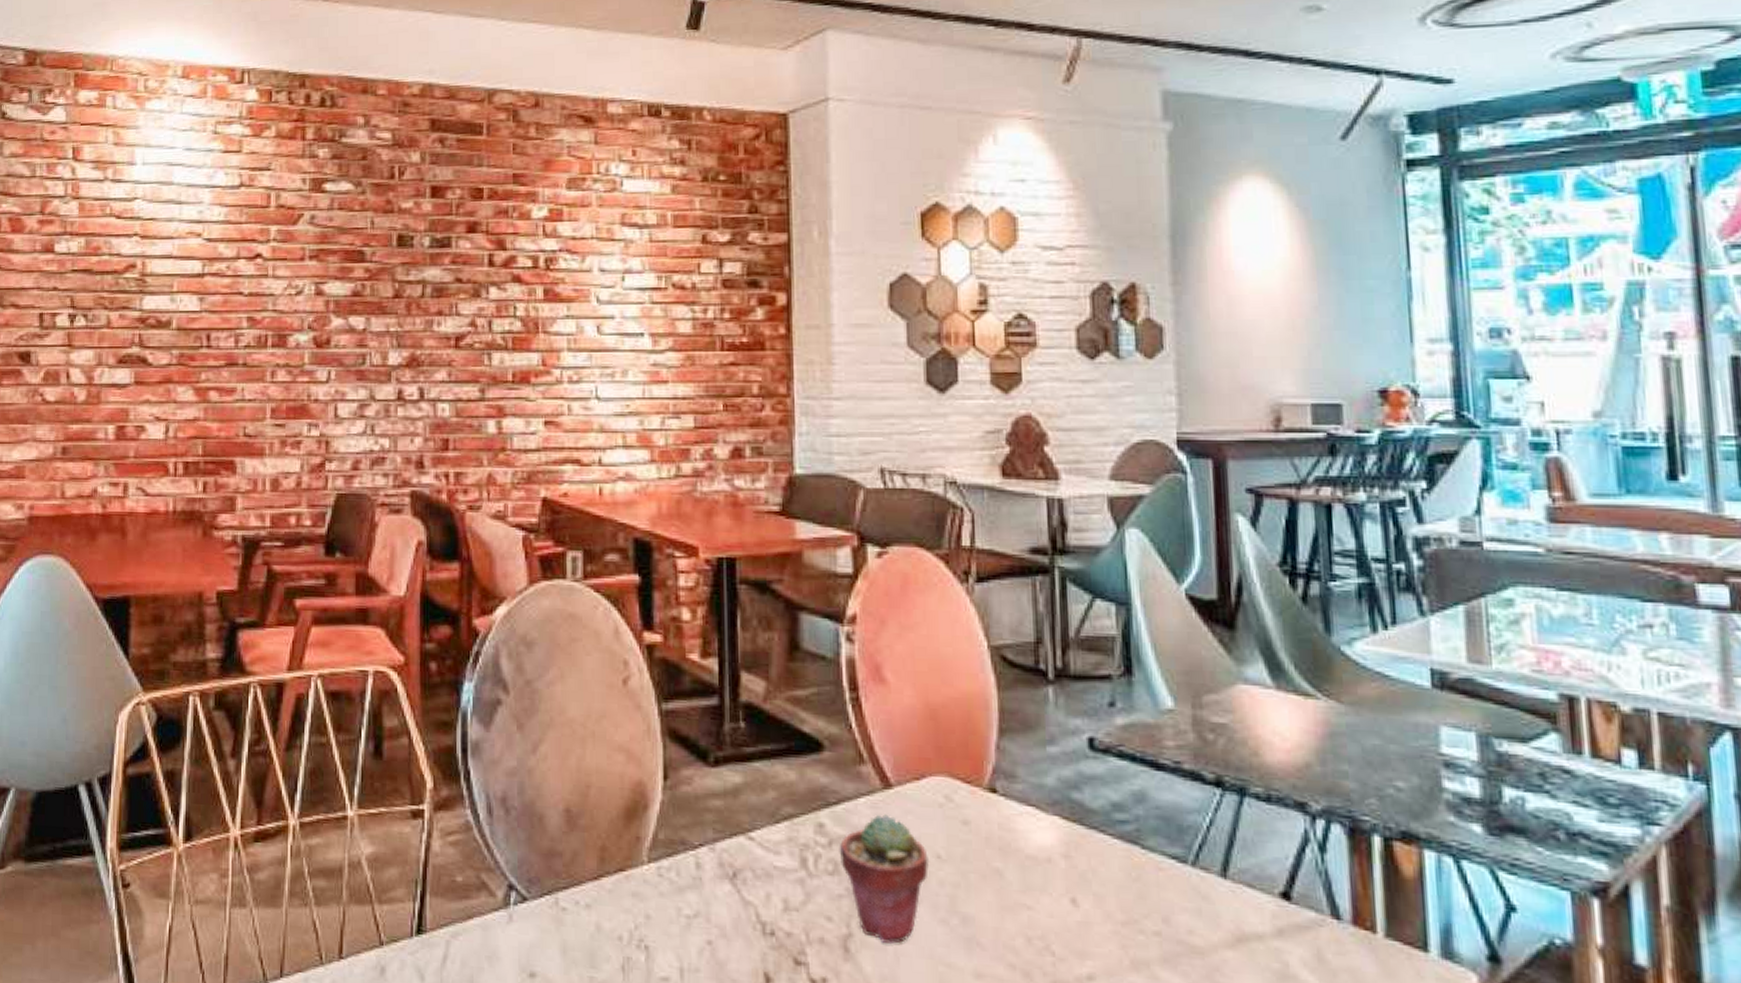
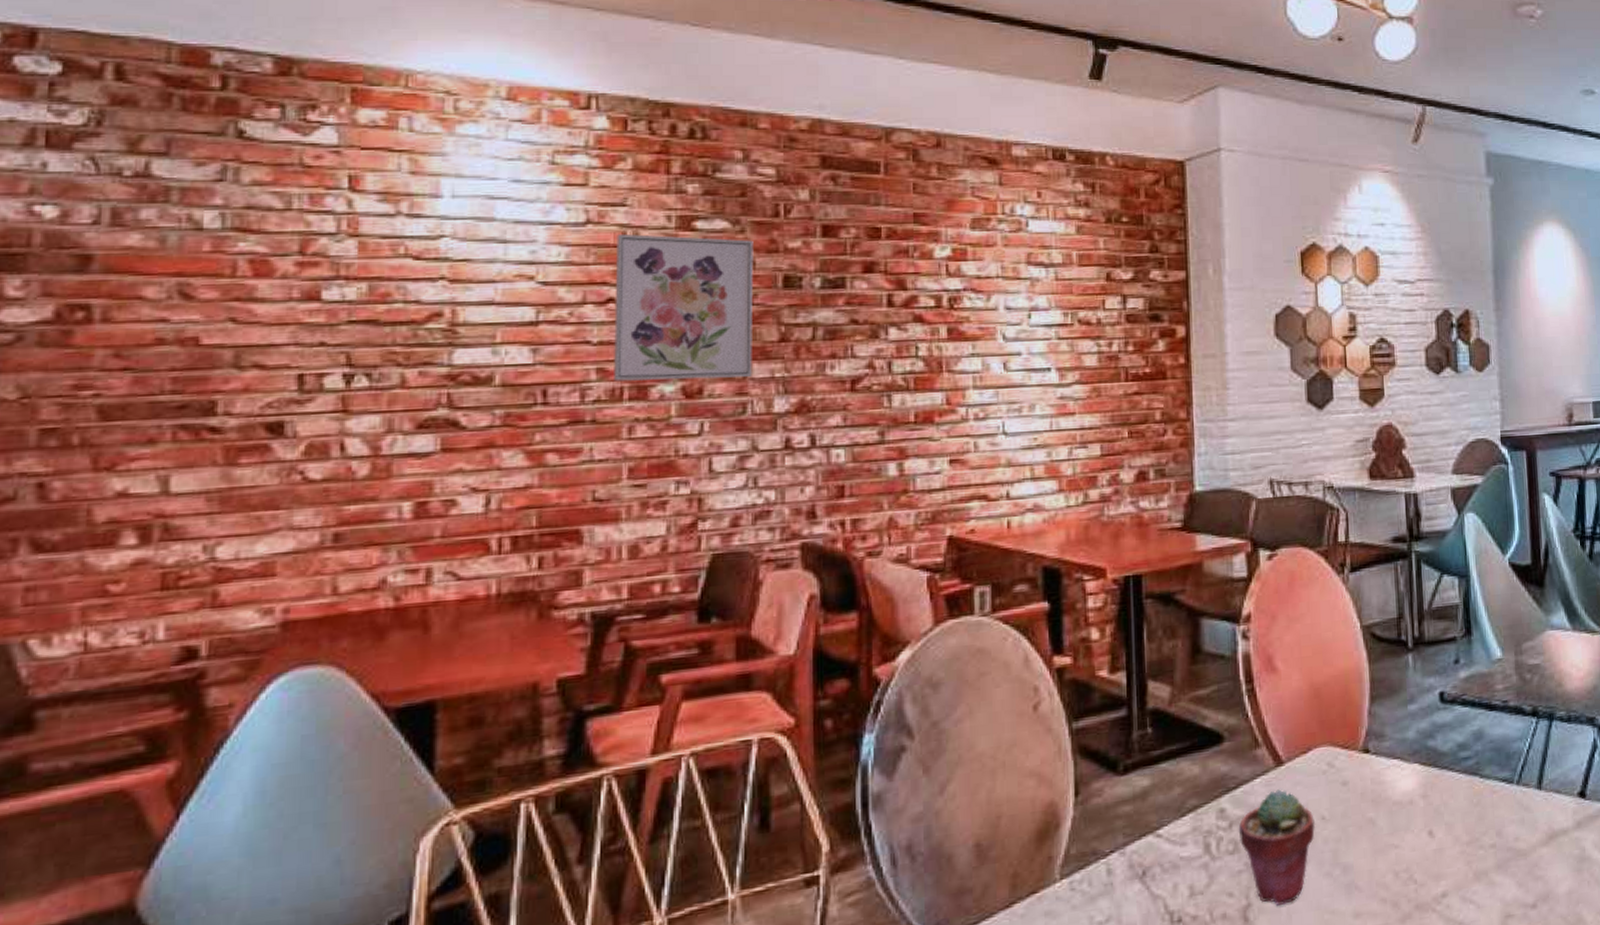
wall art: none [260,195,373,330] -> present [614,233,754,382]

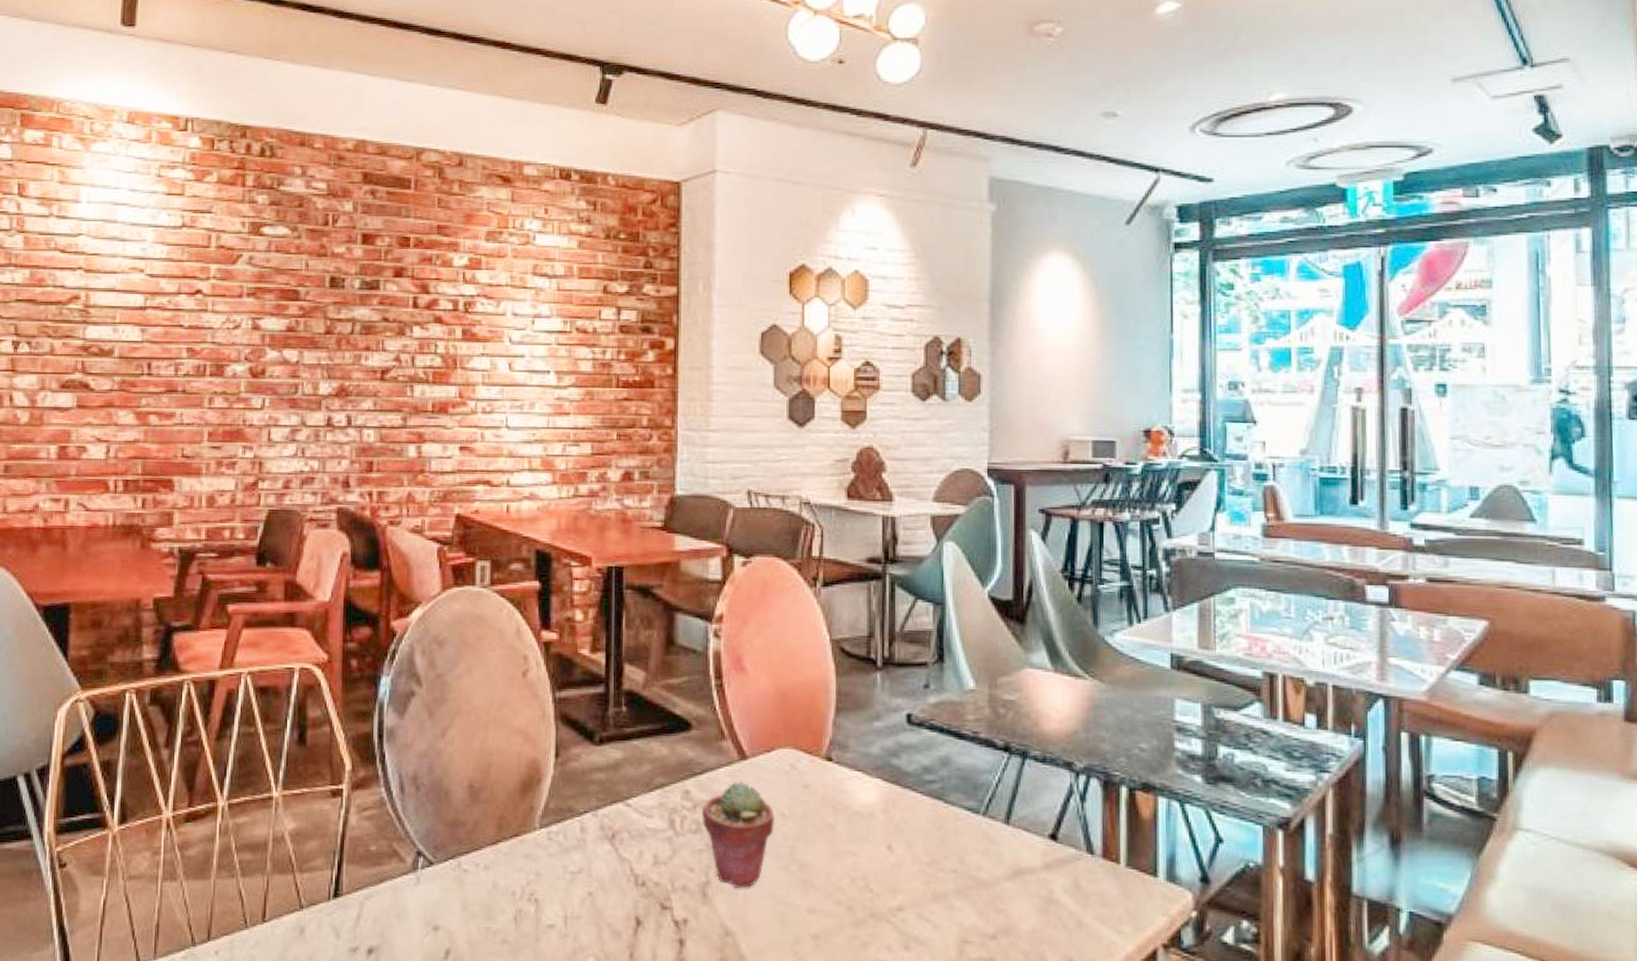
wall art: present [614,233,754,382] -> none [199,236,308,362]

